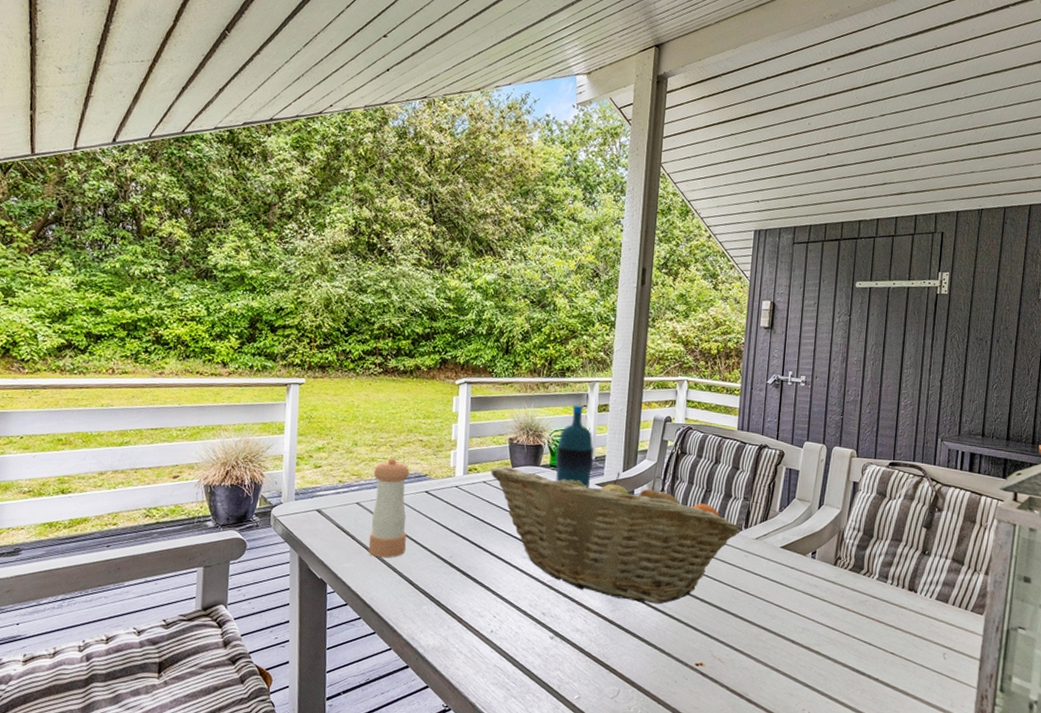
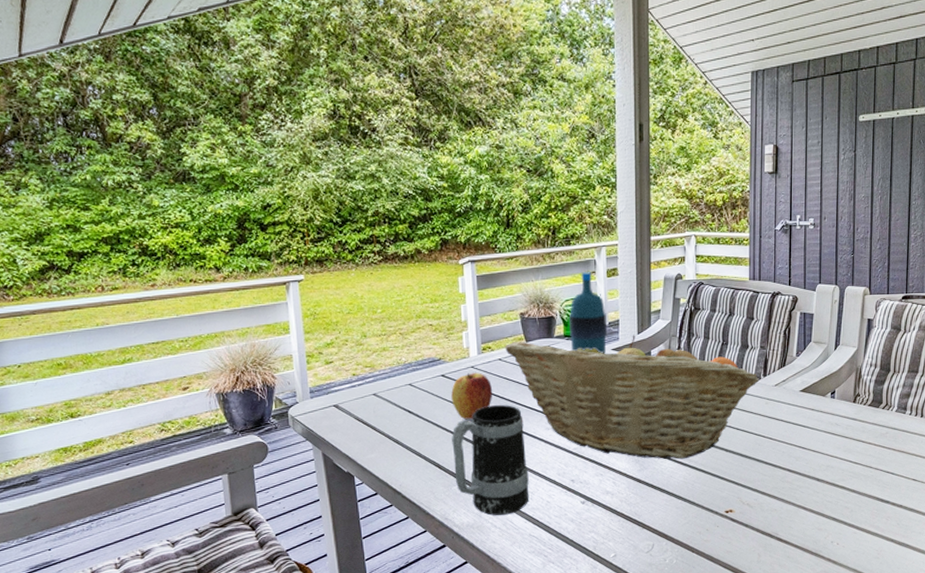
pepper shaker: present [368,459,410,558] -> none [387,346,428,445]
mug: none [426,527,501,642] -> present [452,405,529,516]
apple: none [432,492,474,540] -> present [451,372,493,420]

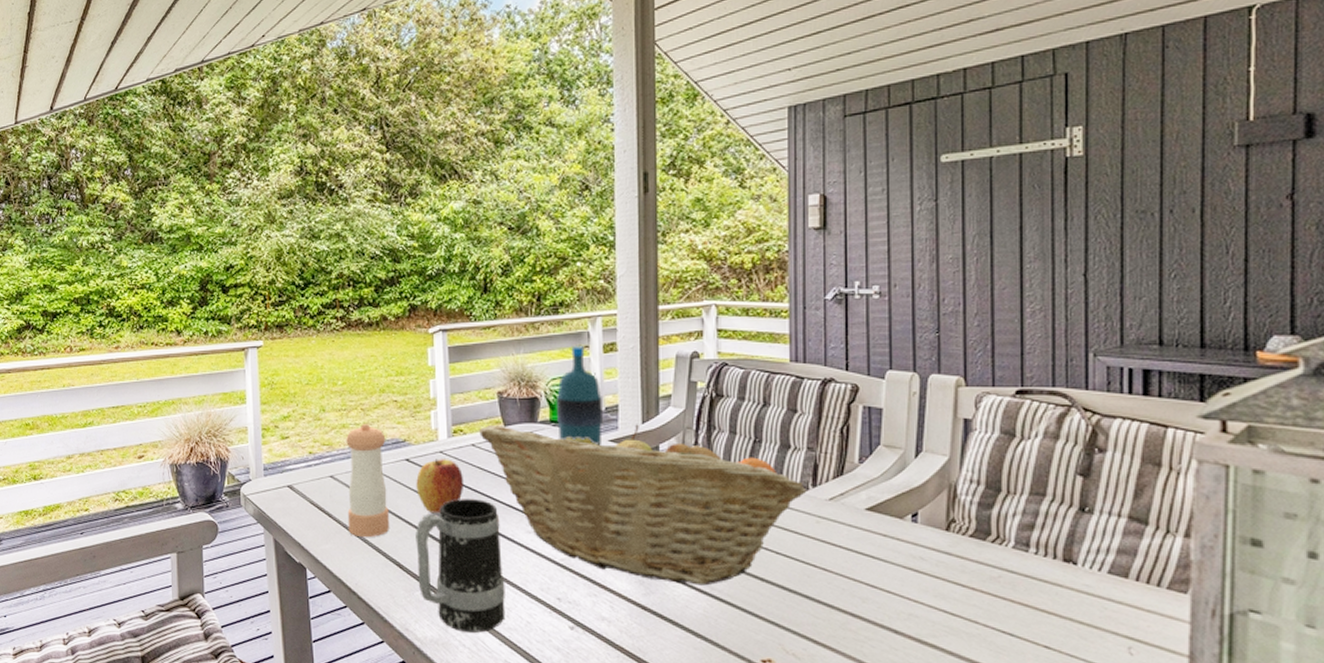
pepper shaker: none [387,346,428,445] -> present [346,424,389,538]

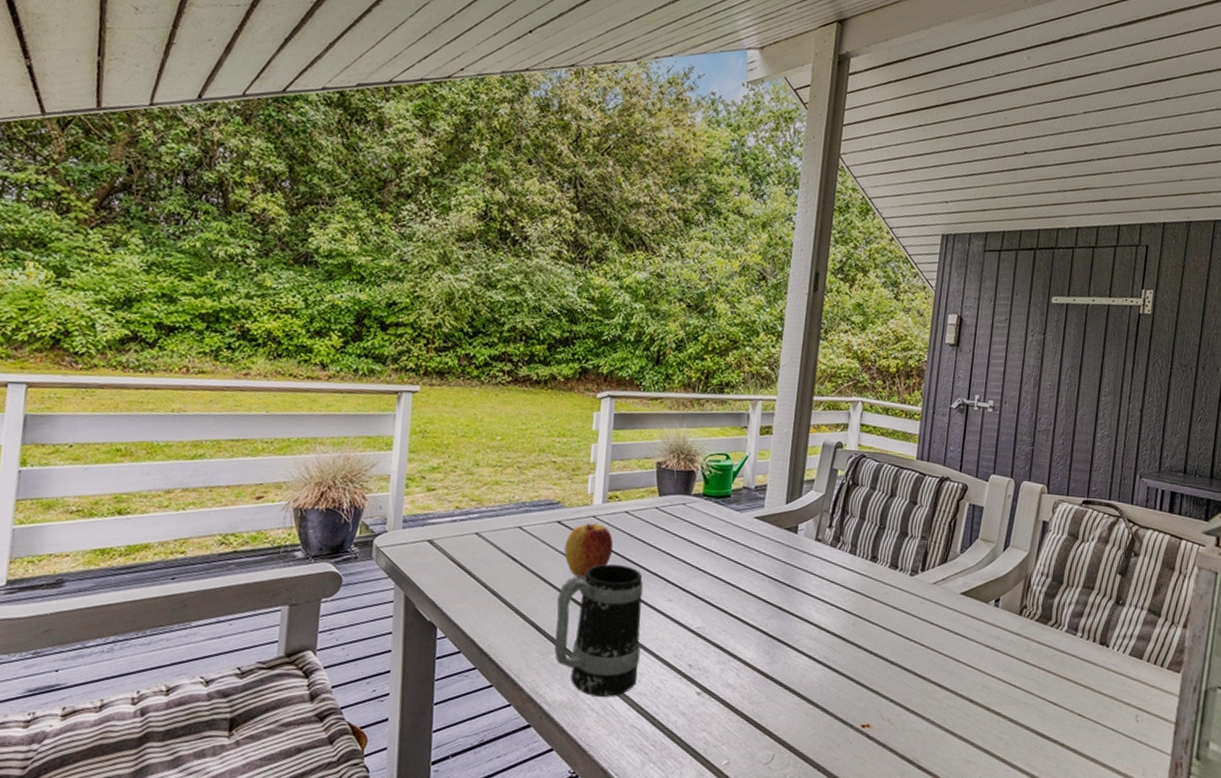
pepper shaker: present [346,424,389,538] -> none [487,482,540,599]
fruit basket: present [479,424,807,586] -> none [634,494,917,657]
water bottle: present [557,346,602,446] -> none [708,425,754,522]

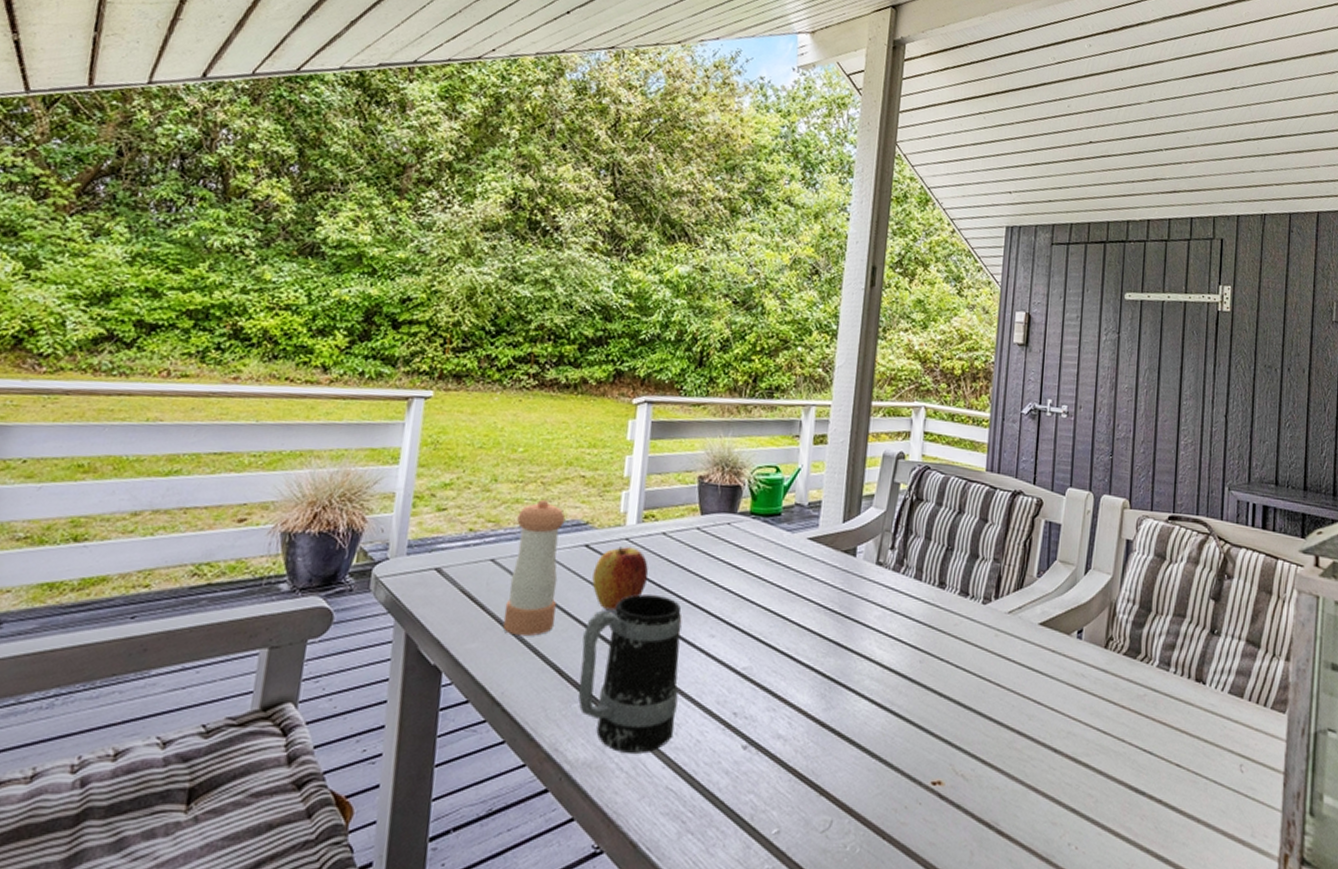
pepper shaker: none [487,482,540,599] -> present [502,500,566,637]

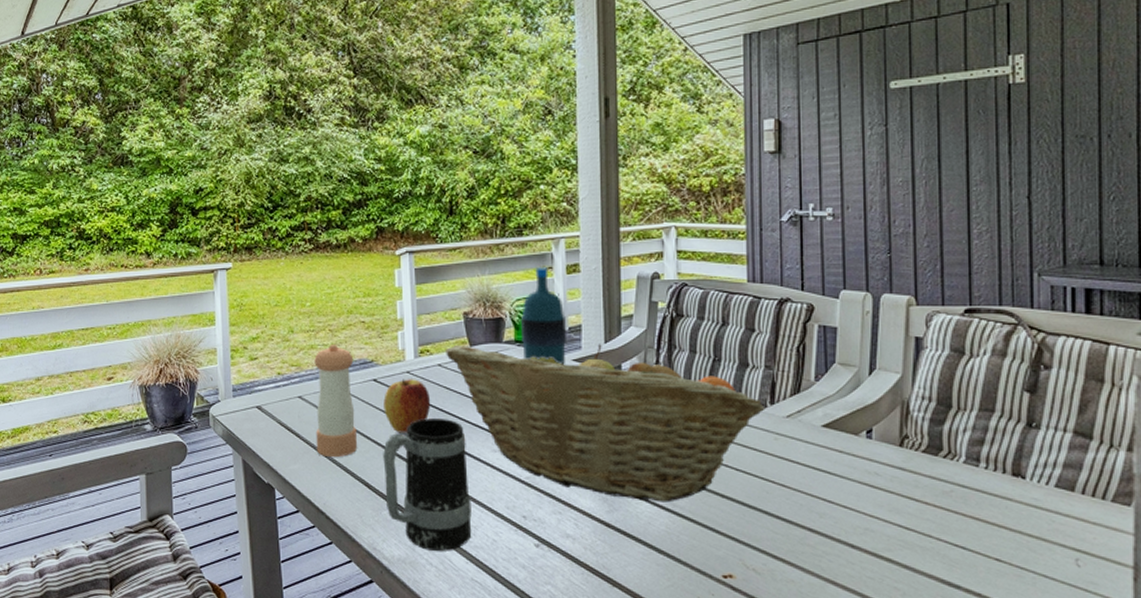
fruit basket: none [673,512,990,700] -> present [446,344,765,503]
water bottle: none [756,434,807,543] -> present [521,267,566,365]

